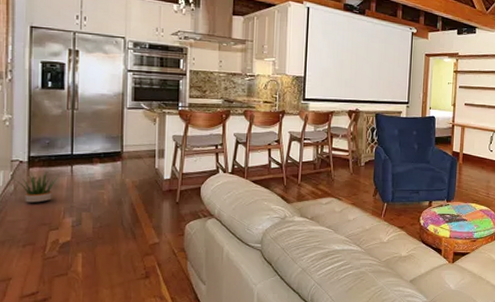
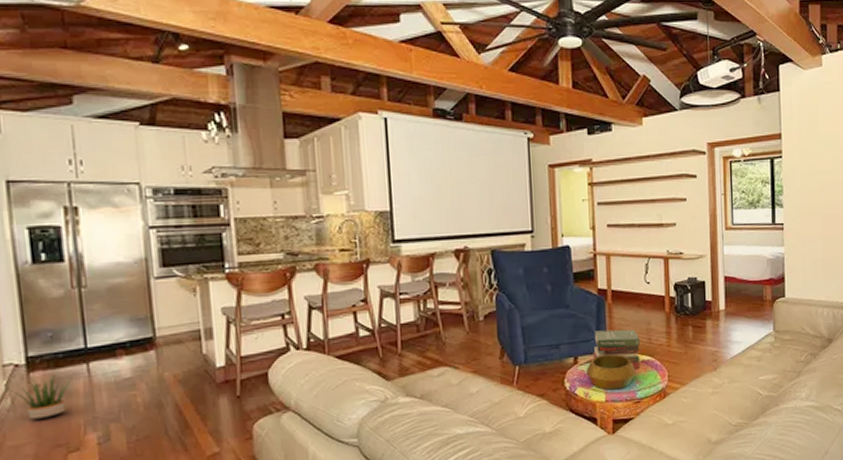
decorative bowl: none [437,202,475,229] -> present [587,354,636,390]
books: none [444,183,480,217] -> present [593,329,641,370]

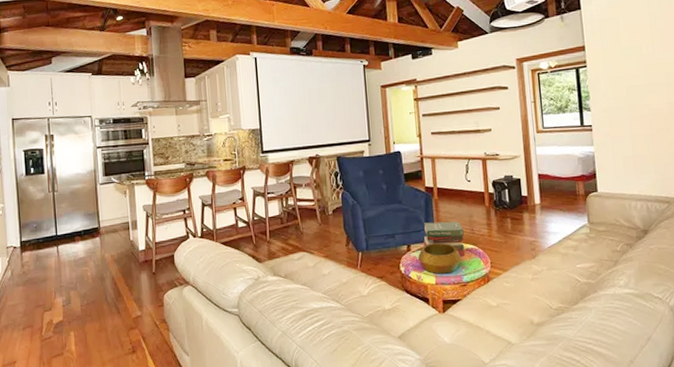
potted plant: present [11,375,73,420] -> none [11,255,48,287]

